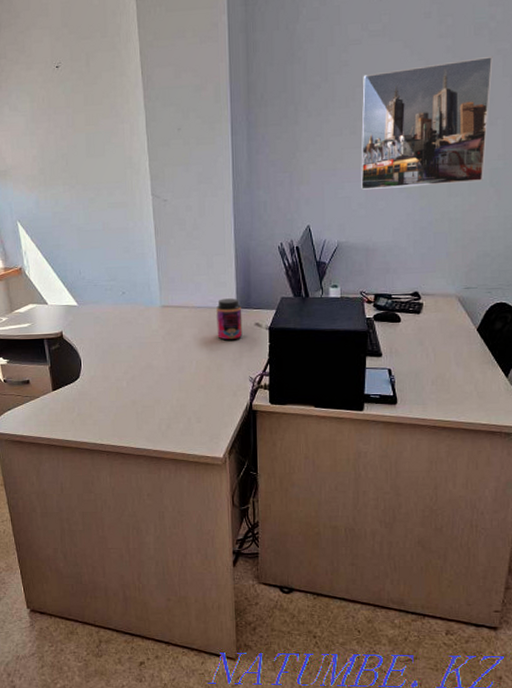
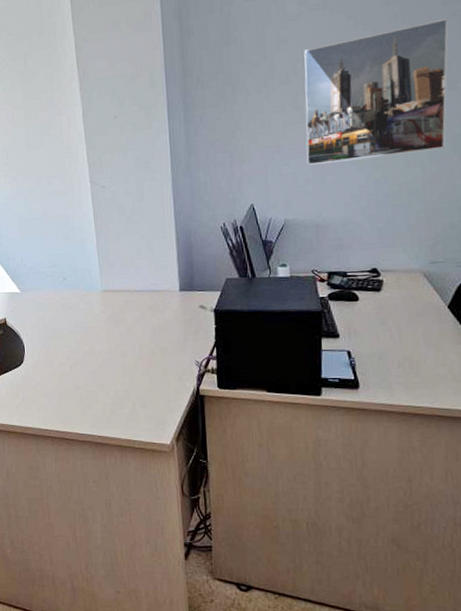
jar: present [216,298,243,341] -> none [158,281,187,324]

